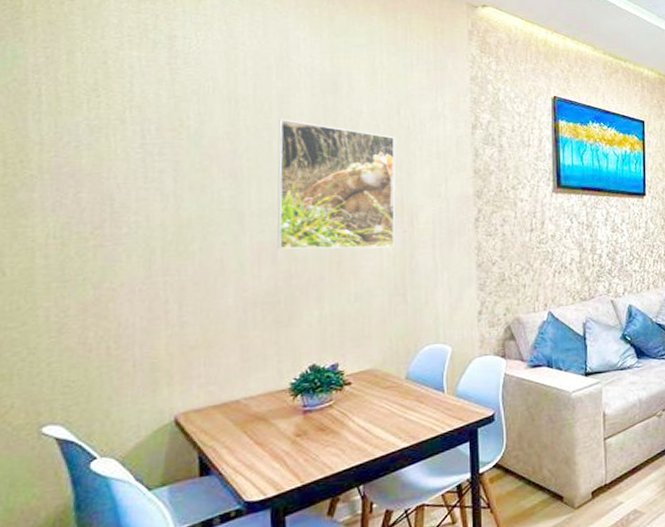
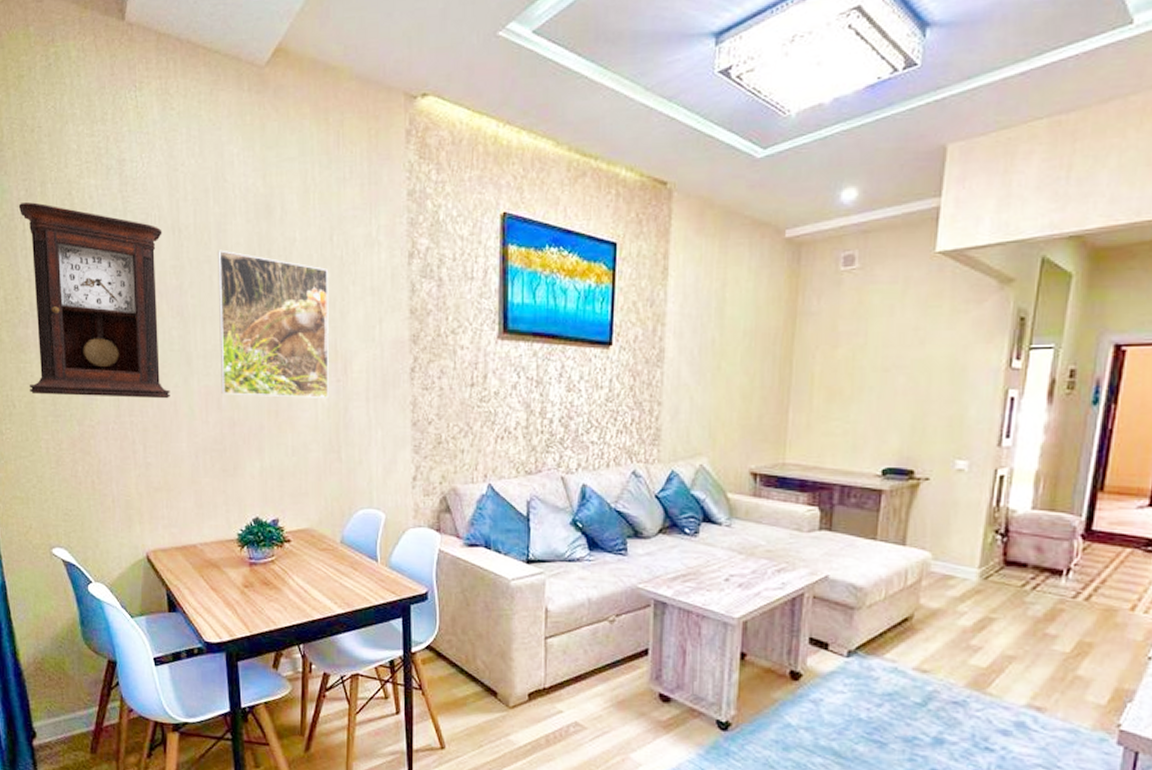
pendulum clock: none [28,69,216,260] -> present [18,202,170,399]

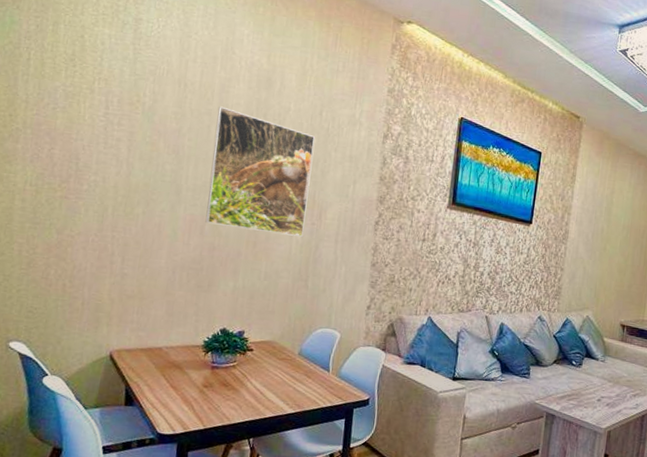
pendulum clock: present [18,202,170,399] -> none [10,35,169,221]

